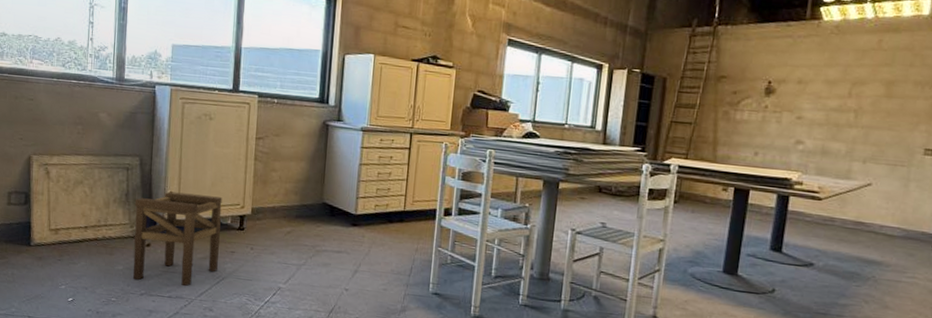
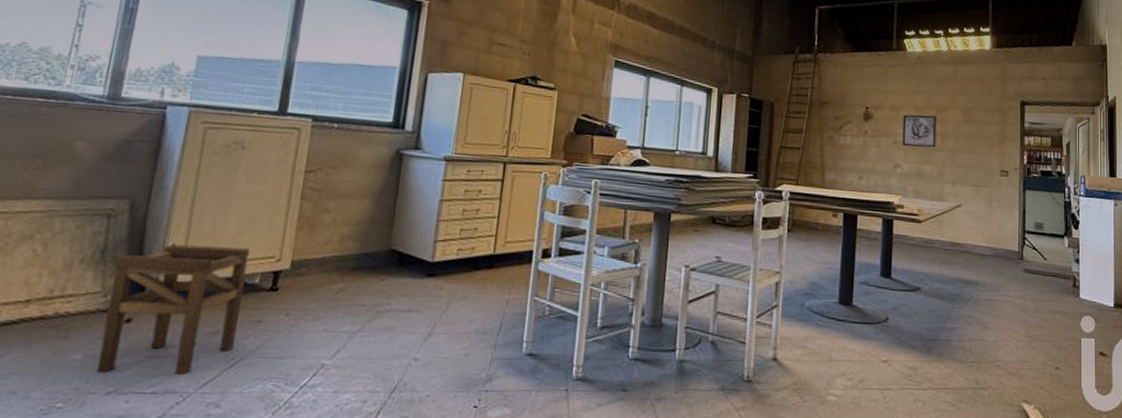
wall art: none [807,89,852,124] -> present [902,114,937,148]

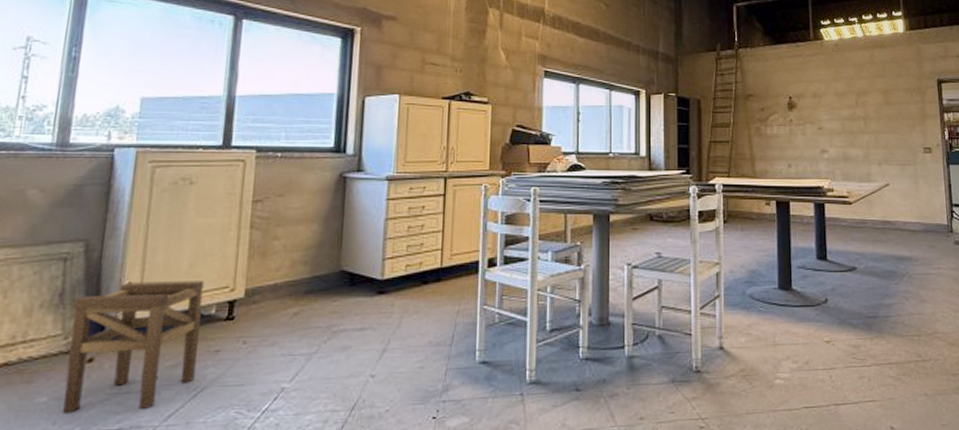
wall art: present [902,114,937,148] -> none [825,100,860,132]

